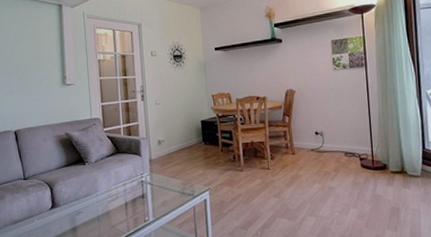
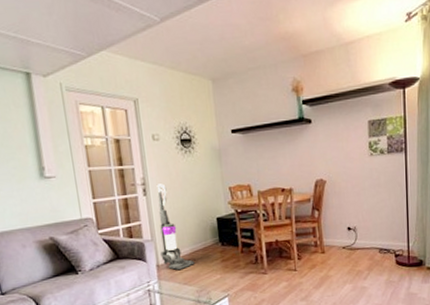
vacuum cleaner: none [152,91,181,165] -> present [156,183,195,271]

